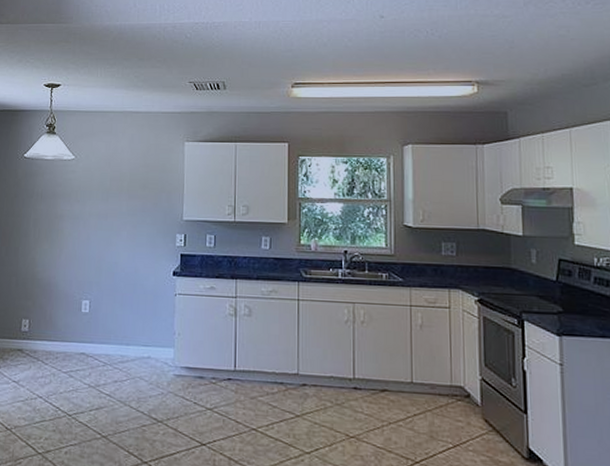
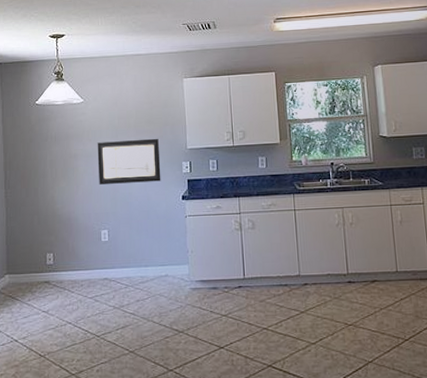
wall art: none [84,204,153,253] -> present [97,138,161,185]

